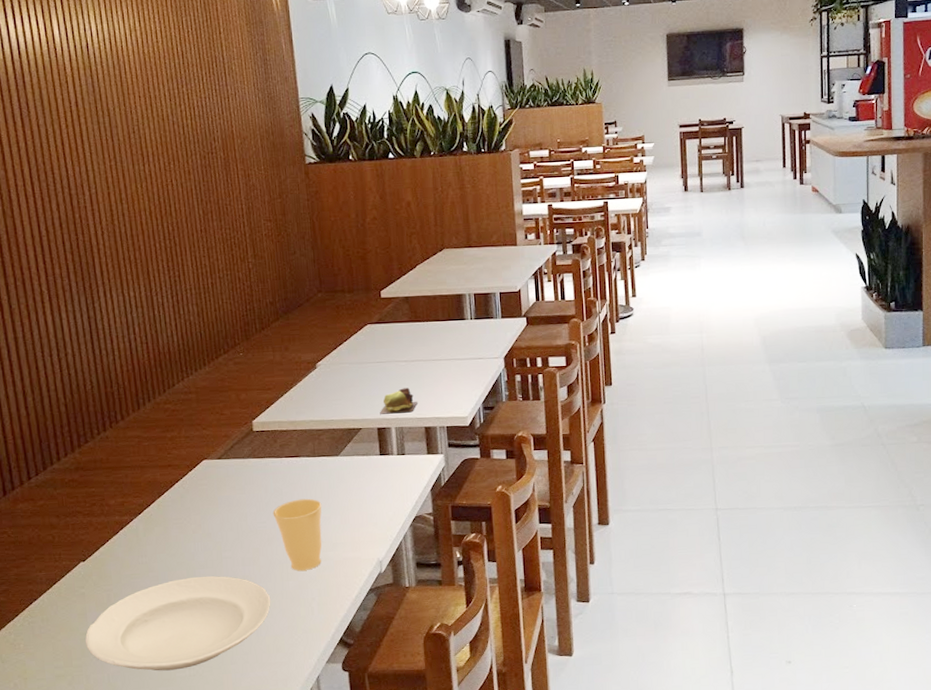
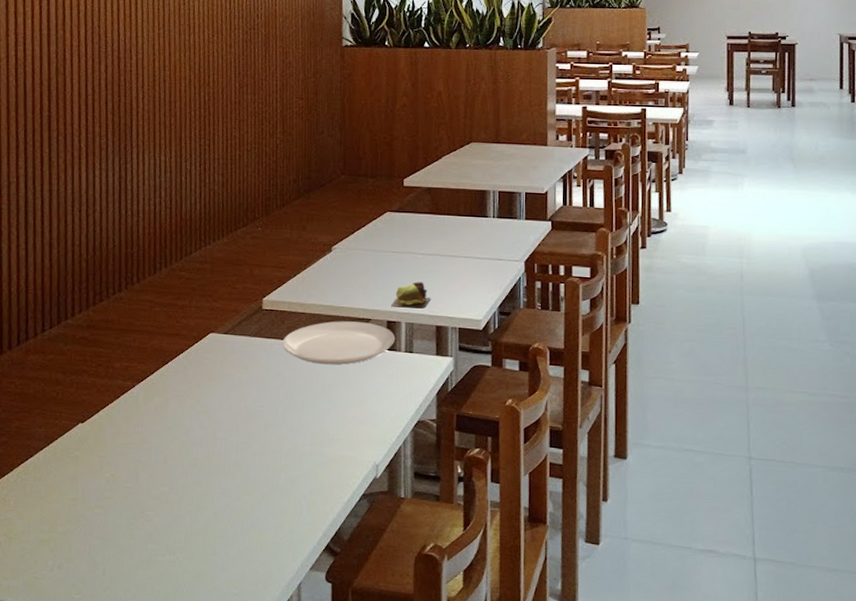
plate: present [85,575,271,671] -> none [72,454,261,553]
cup: present [273,498,322,571] -> none [272,386,323,464]
plate: none [277,431,387,476] -> present [282,321,395,365]

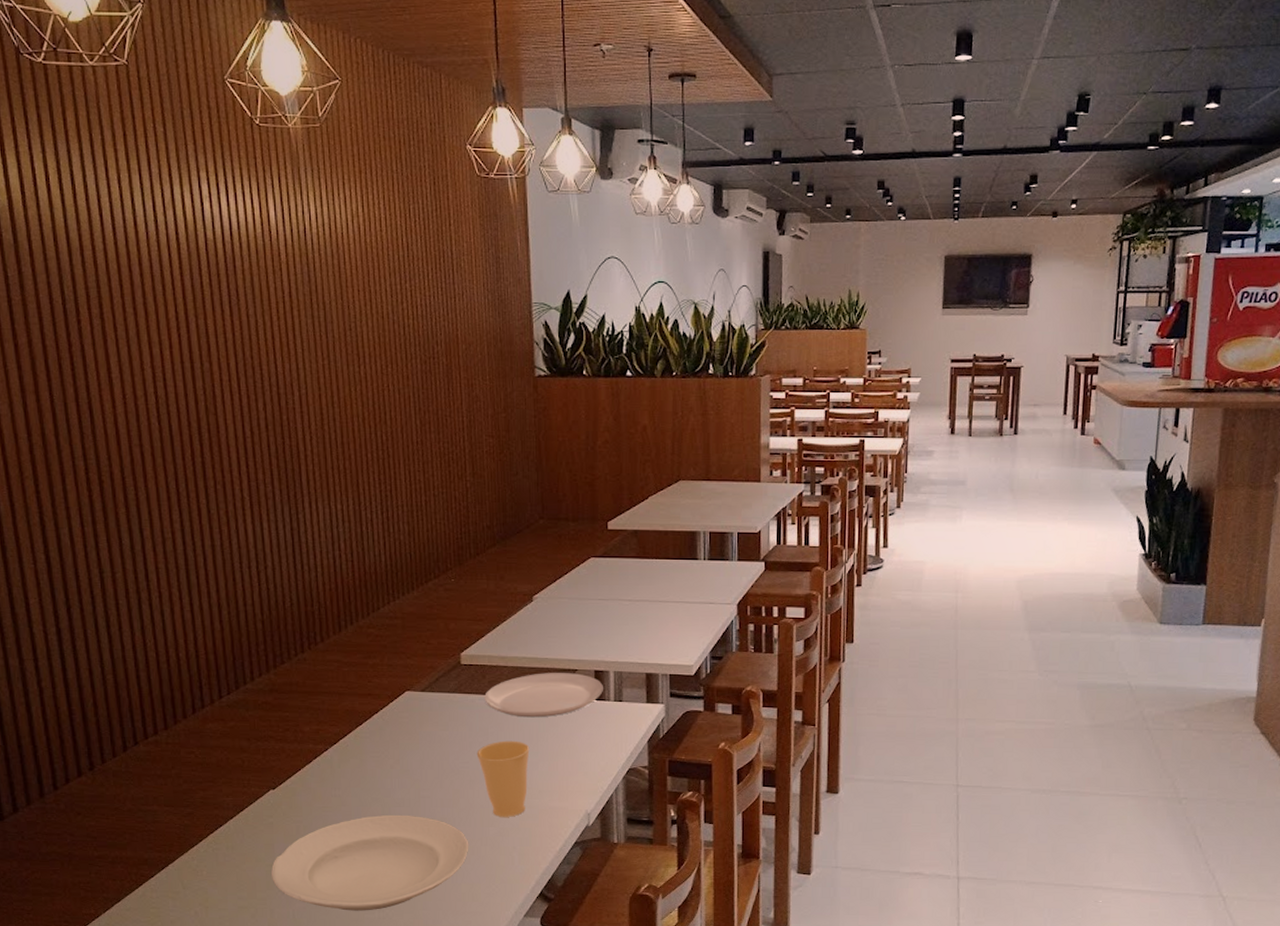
plate: none [72,454,261,553] -> present [270,814,469,911]
cup: none [272,386,323,464] -> present [476,740,530,817]
sandwich: present [391,282,431,309] -> none [598,629,640,657]

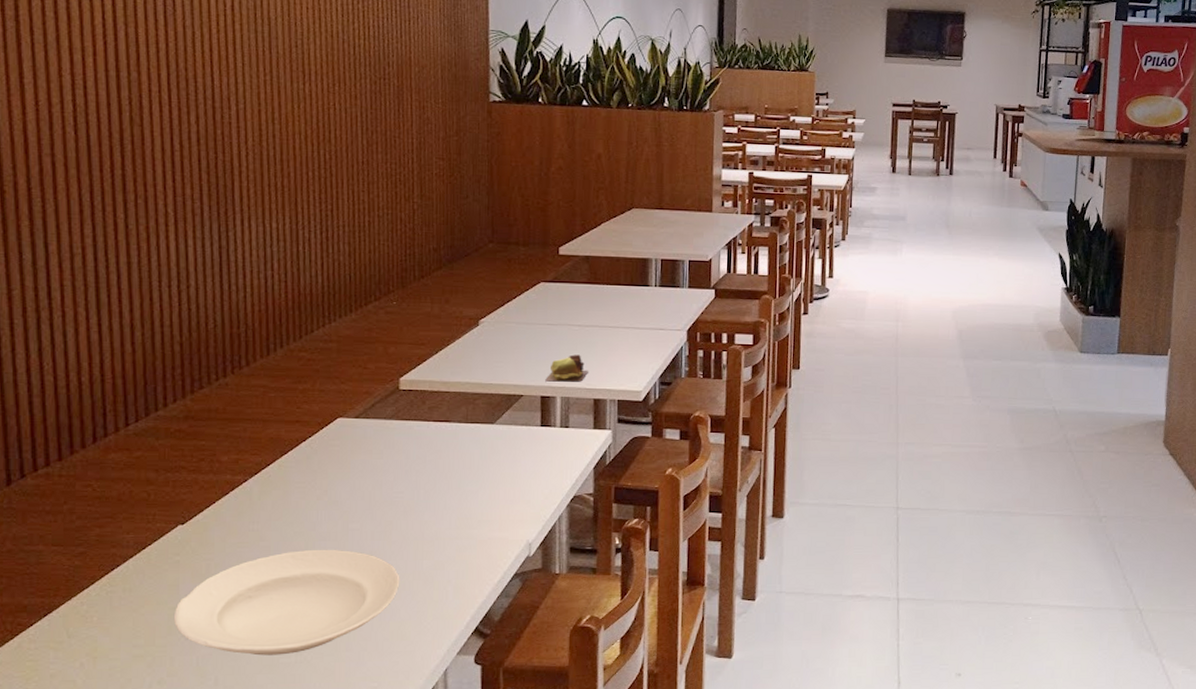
cup: present [476,740,530,817] -> none [412,469,470,549]
plate: present [484,673,603,718] -> none [423,398,549,445]
sandwich: none [598,629,640,657] -> present [545,354,588,382]

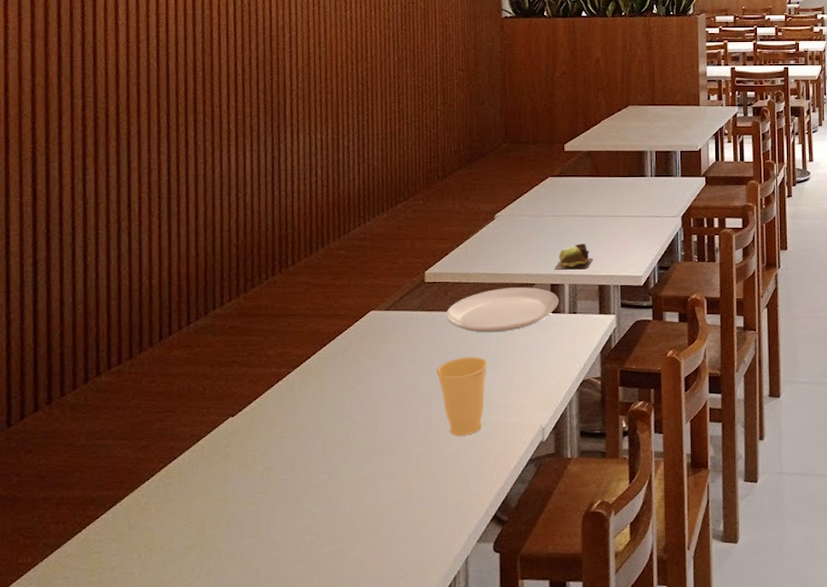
plate: present [173,549,400,656] -> none [221,437,425,546]
cup: none [412,469,470,549] -> present [436,356,488,436]
plate: none [423,398,549,445] -> present [446,287,559,333]

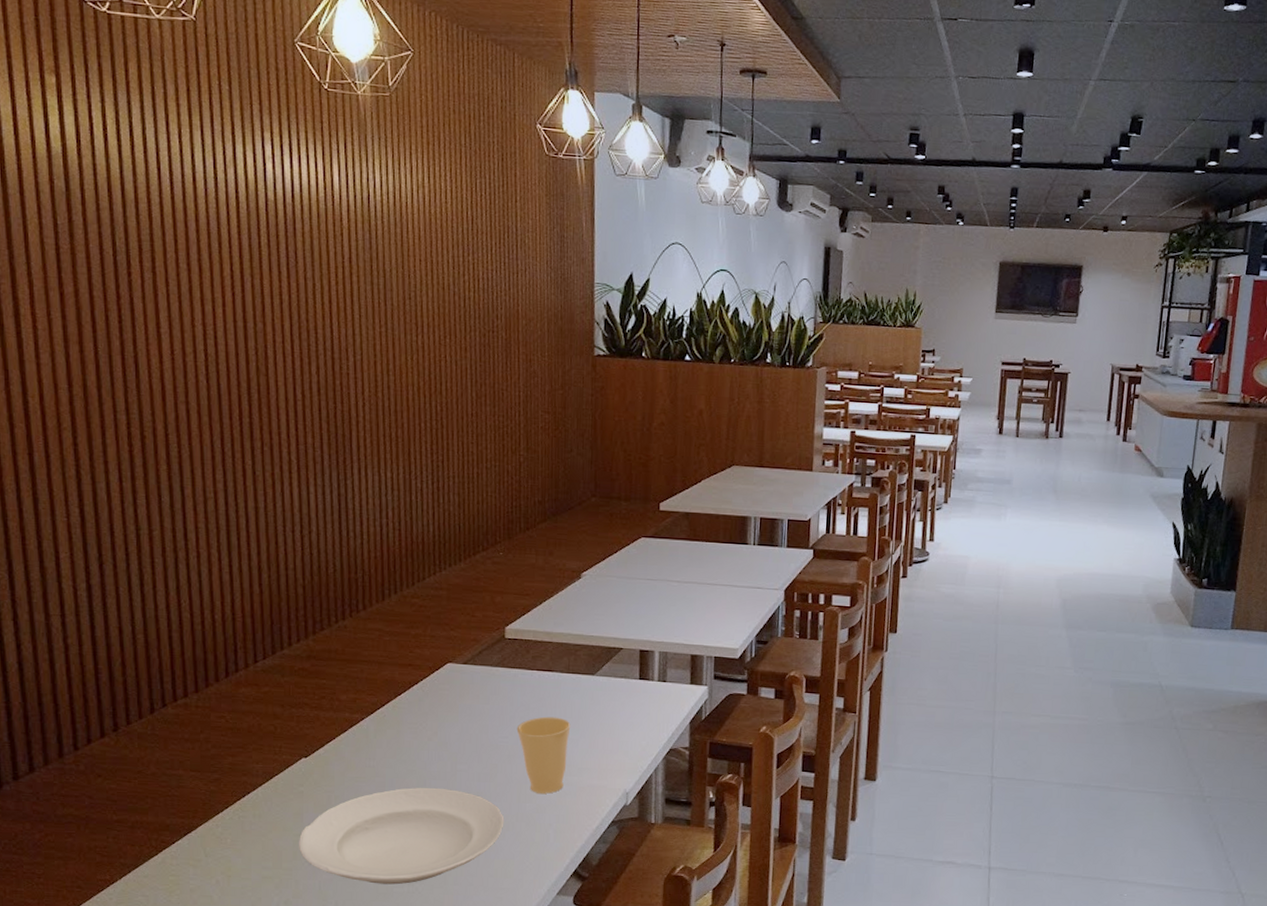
plate: none [221,437,425,546] -> present [298,787,505,885]
plate: present [446,287,559,333] -> none [527,650,648,695]
sandwich: present [554,243,593,270] -> none [644,610,686,637]

